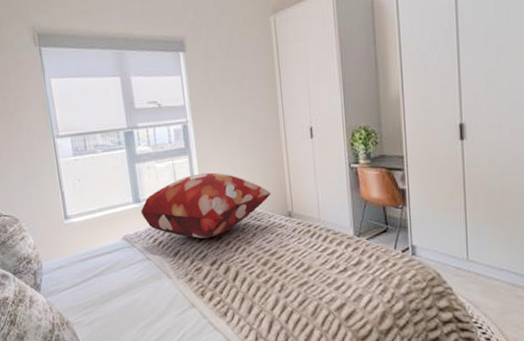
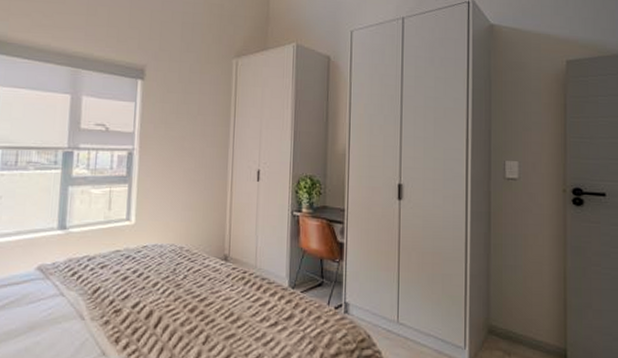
decorative pillow: present [140,172,271,239] -> none [64,204,210,276]

